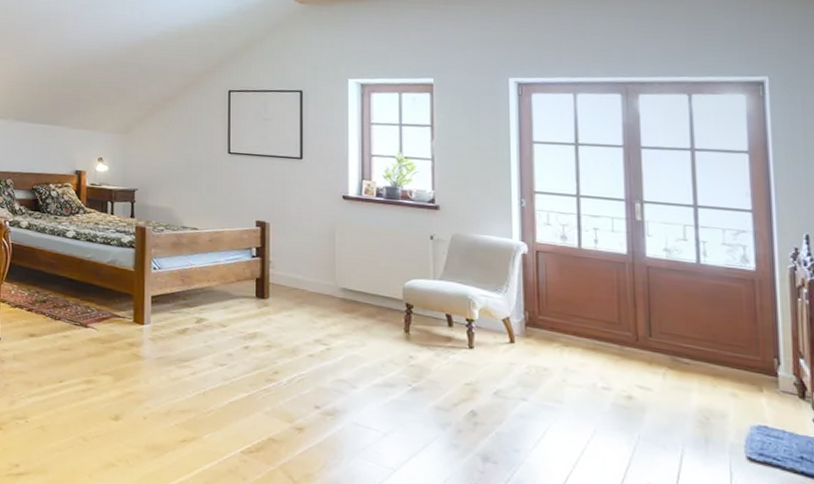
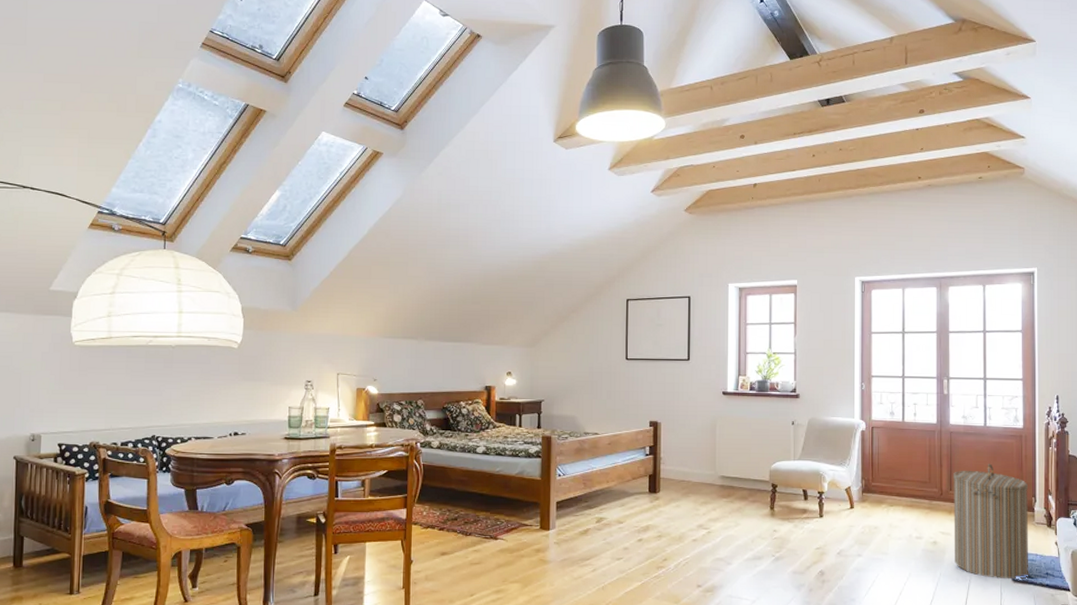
laundry hamper: none [654,309,774,459] -> present [953,463,1029,579]

